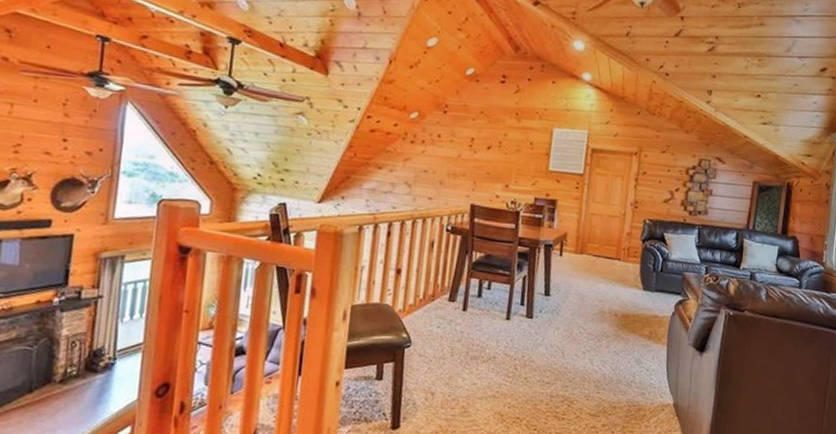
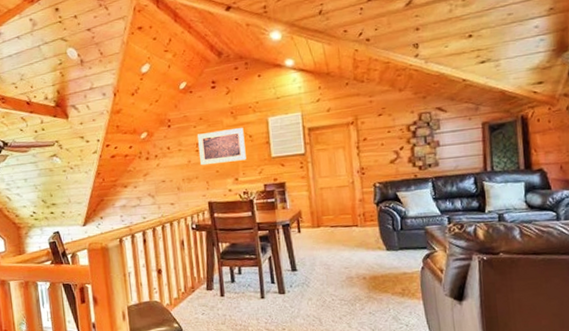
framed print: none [471,128,526,168] -> present [197,127,246,166]

